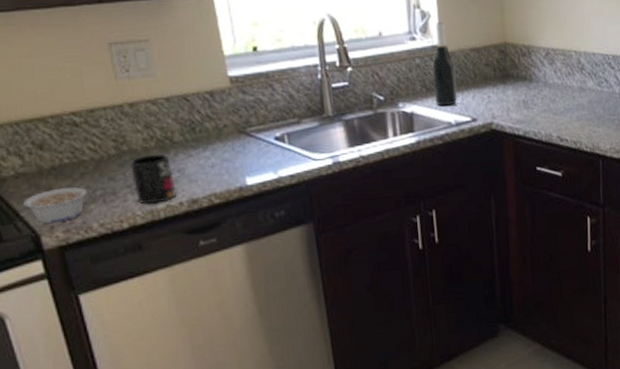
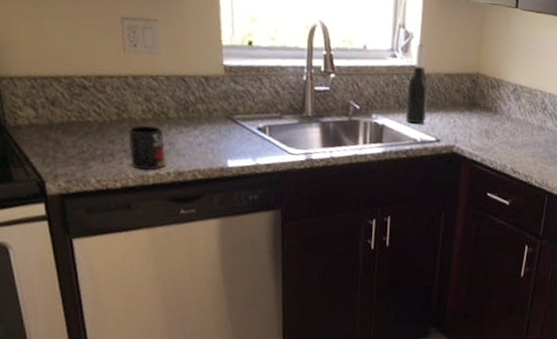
legume: present [21,187,88,224] -> none [31,142,89,174]

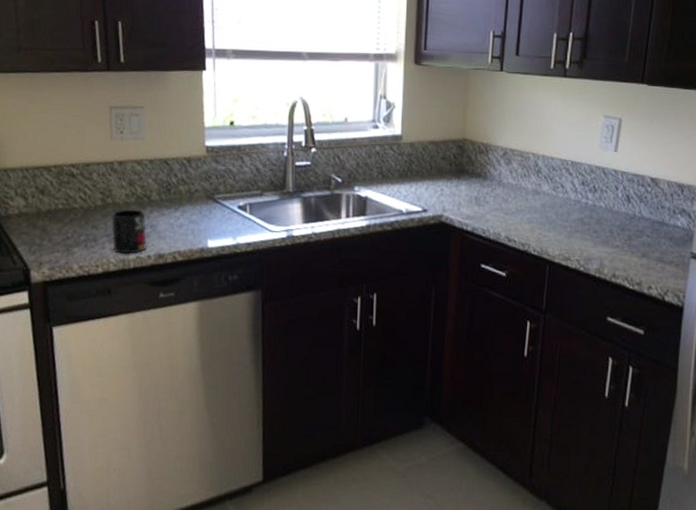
wine bottle: present [406,44,429,124] -> none [389,114,413,194]

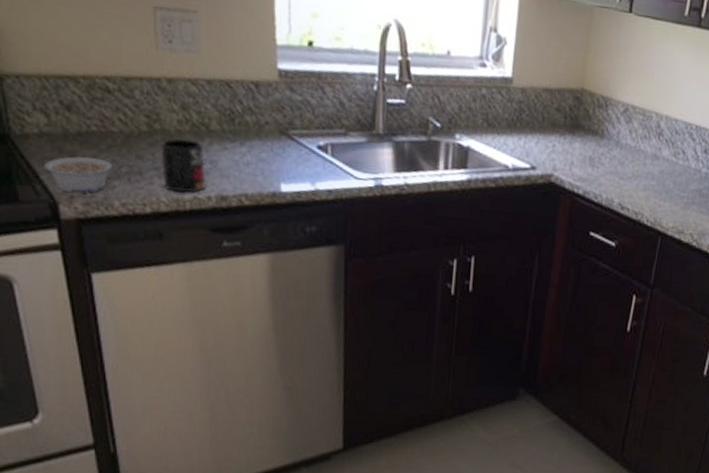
legume: none [19,229,73,261] -> present [41,156,112,194]

